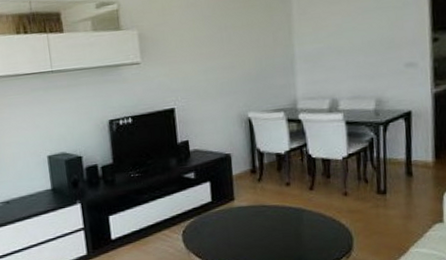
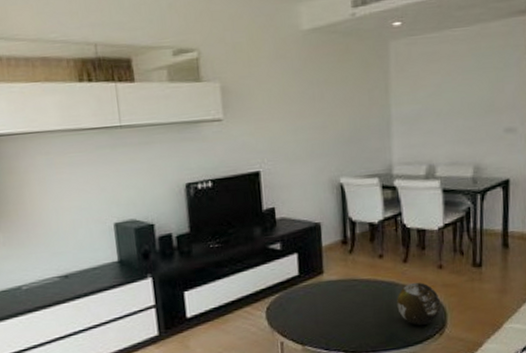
decorative orb: none [304,208,347,249] -> present [397,282,441,326]

